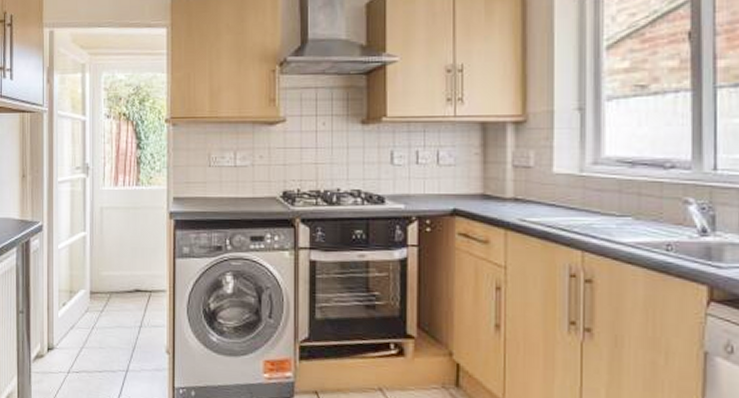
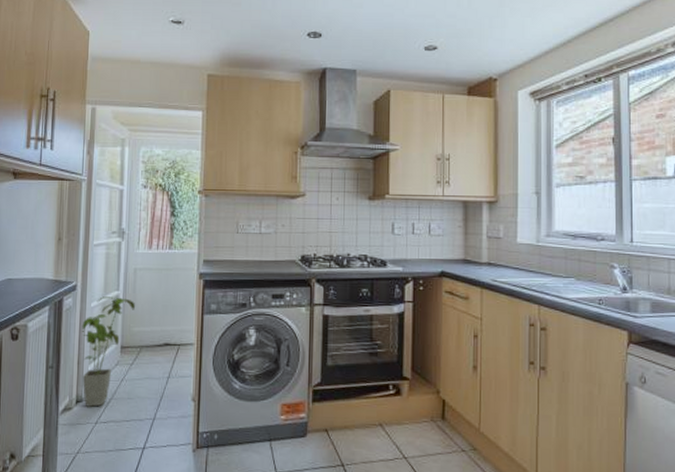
house plant: none [50,238,103,356] -> present [81,296,135,407]

